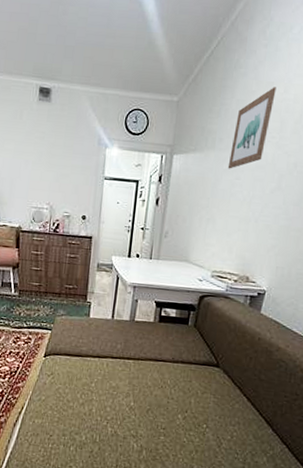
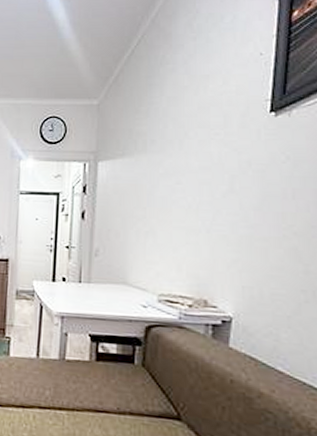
wall art: present [227,87,276,169] -> none [164,80,213,173]

